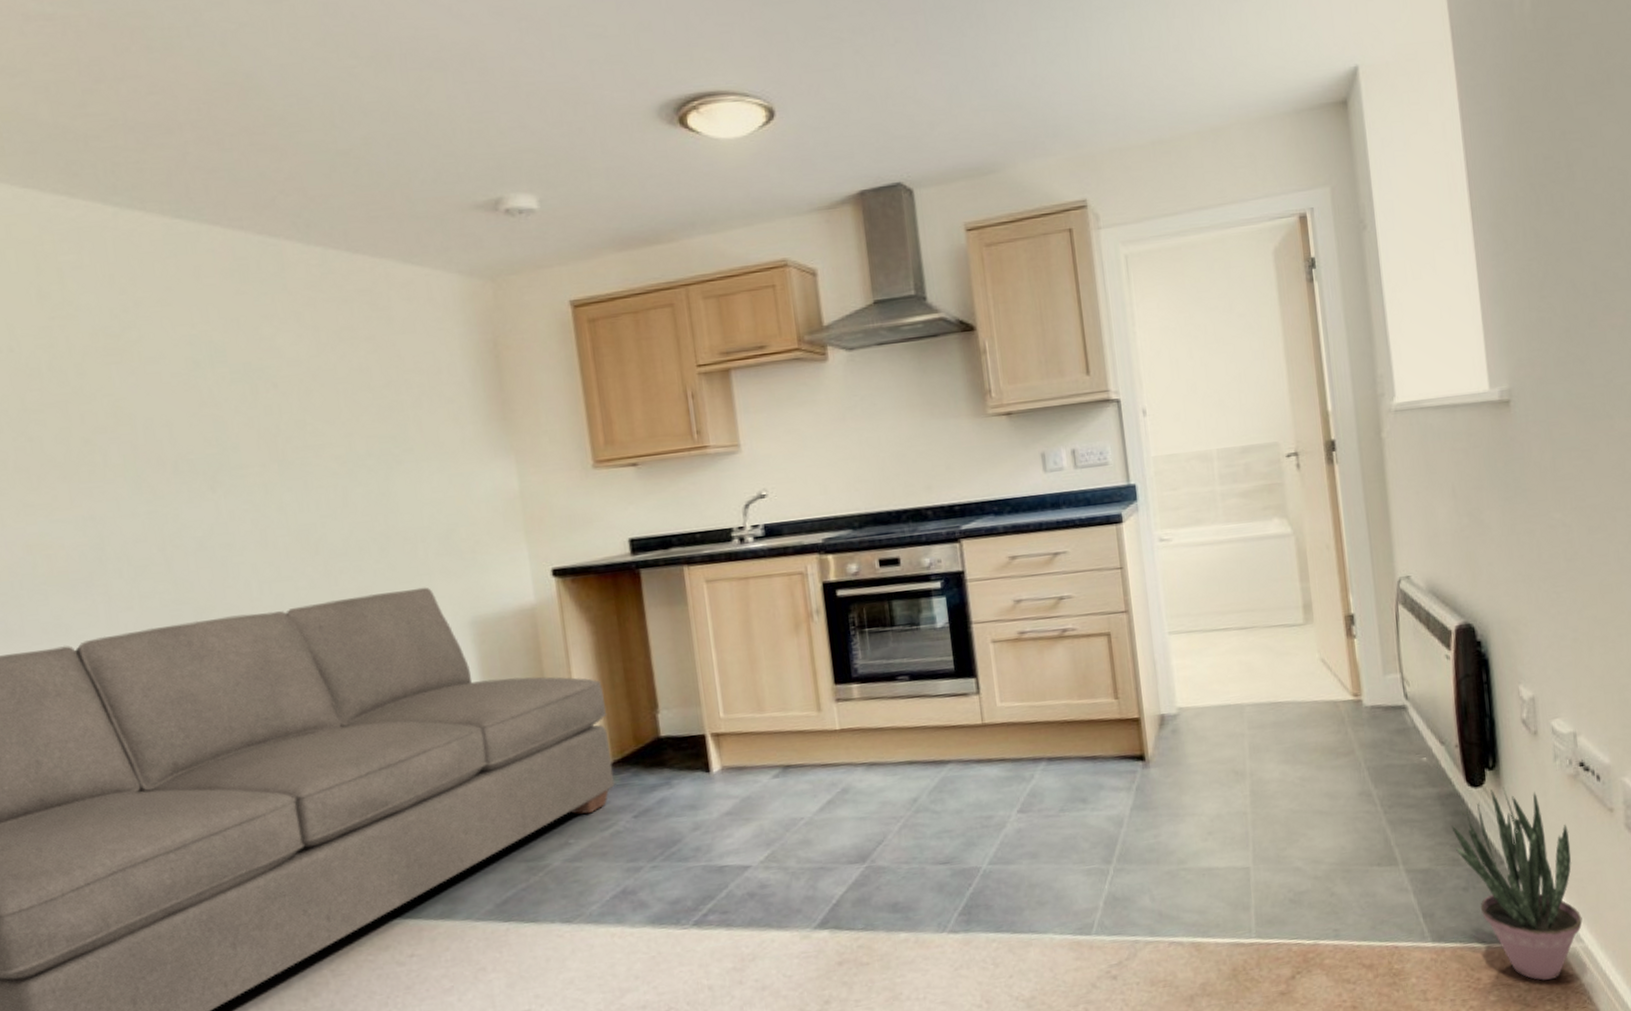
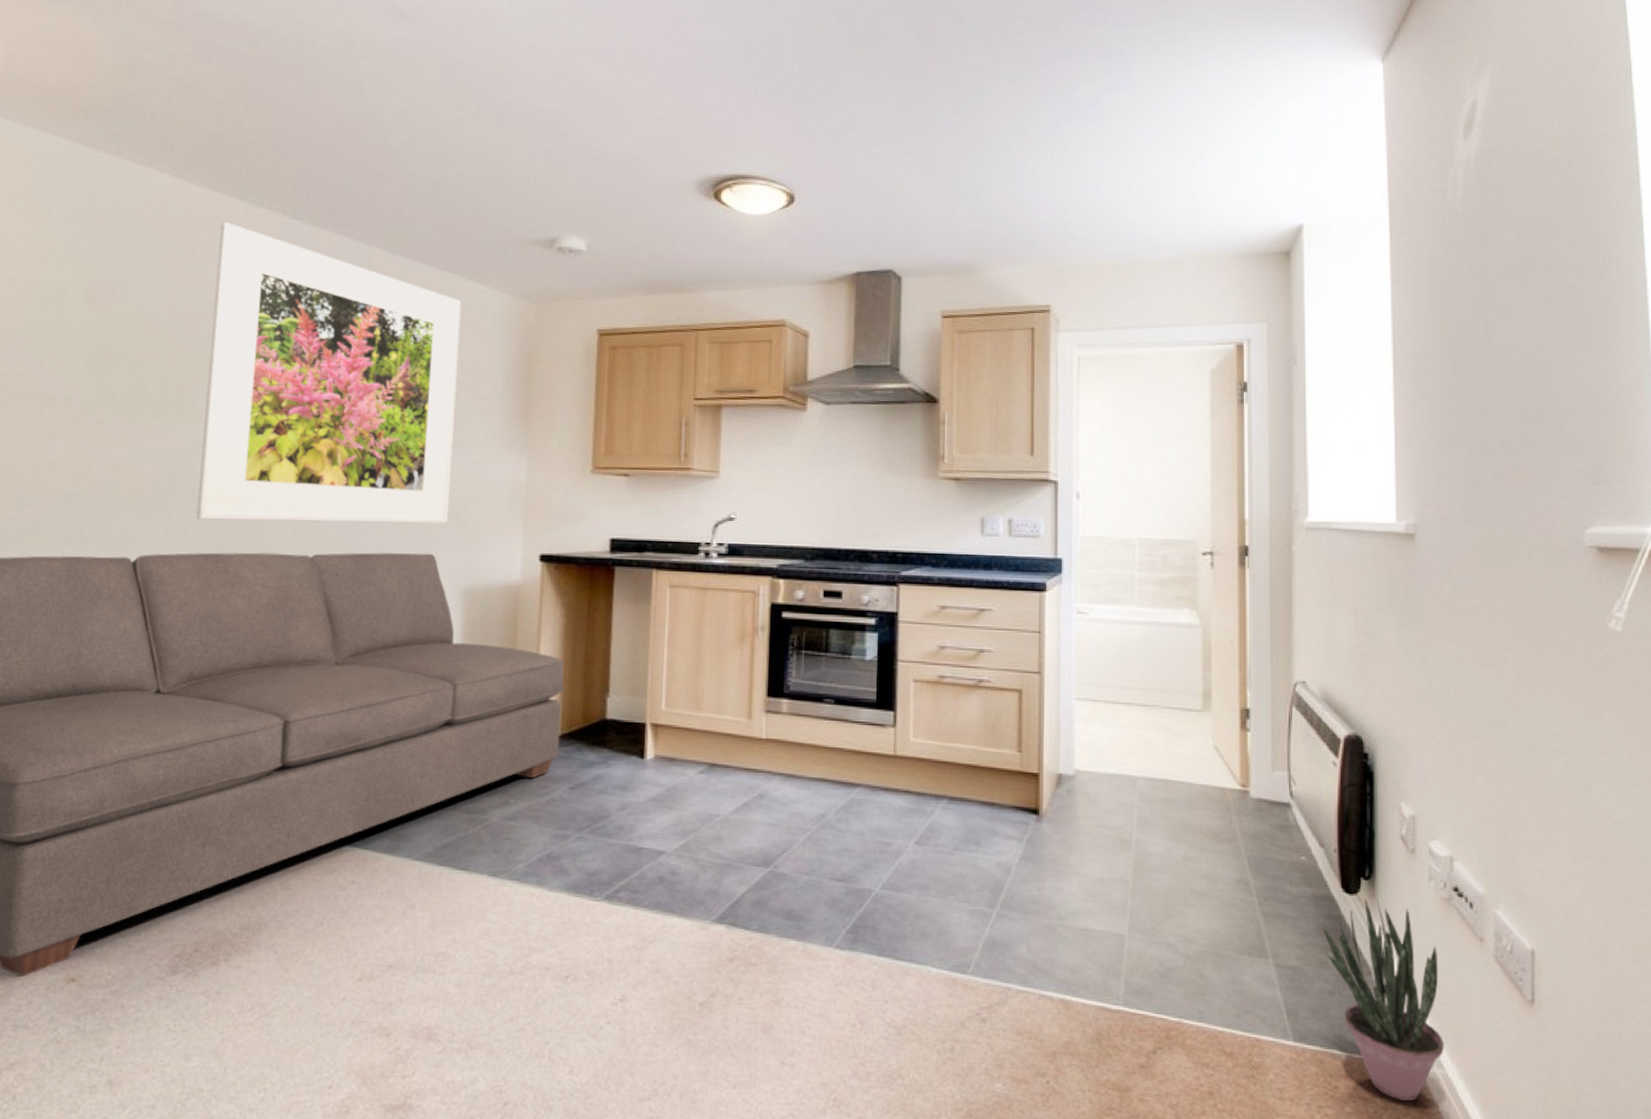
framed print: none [86,232,438,591] -> present [196,221,462,524]

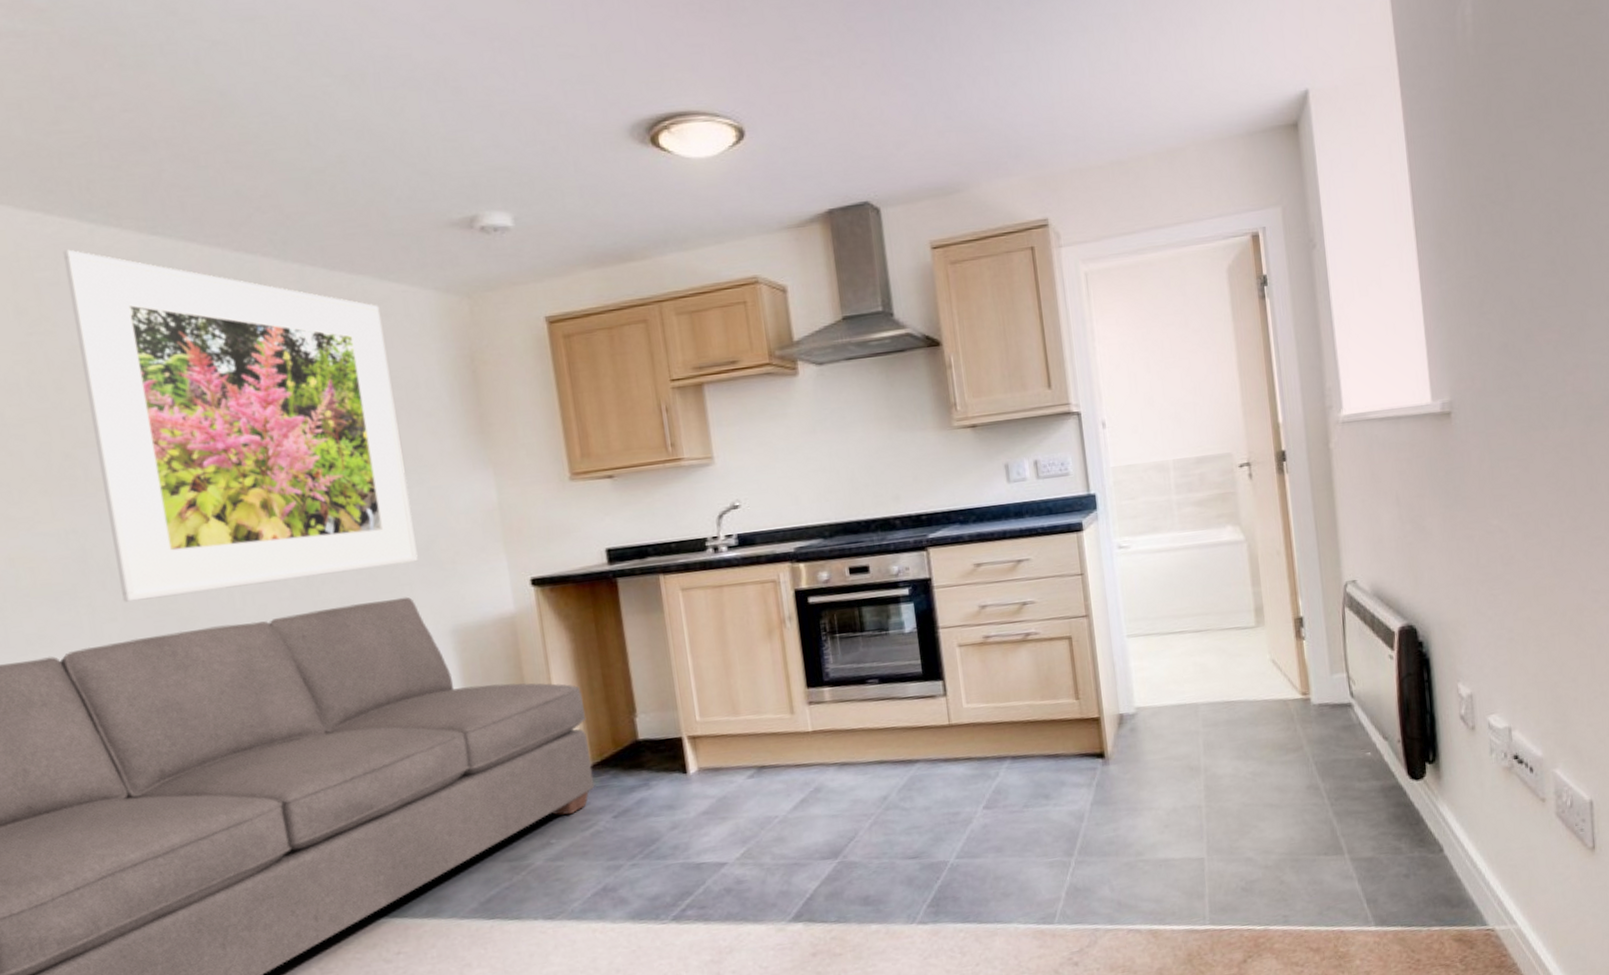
potted plant: present [1323,898,1445,1101] -> none [1394,779,1516,961]

